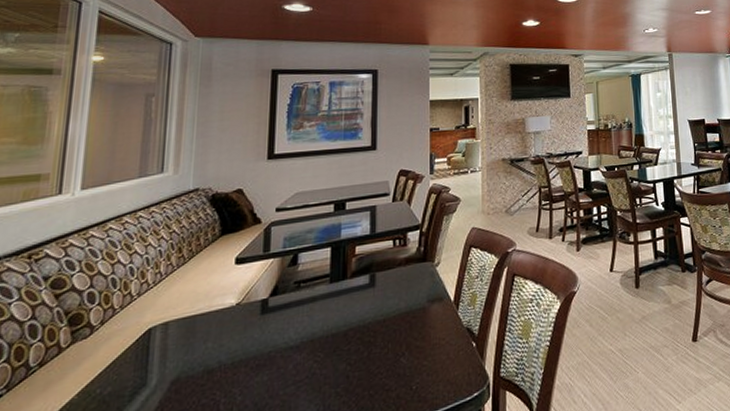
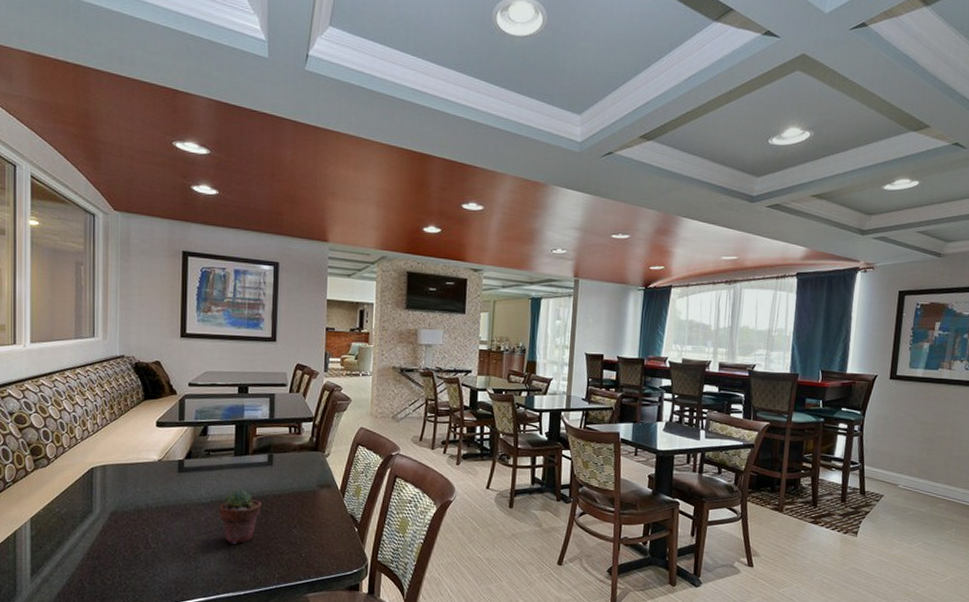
potted succulent: none [311,322,363,392] -> present [219,490,262,545]

